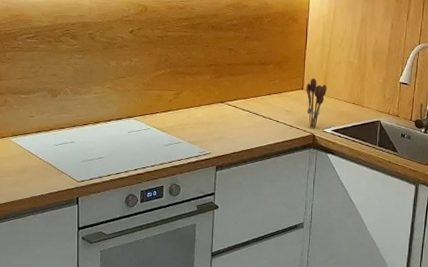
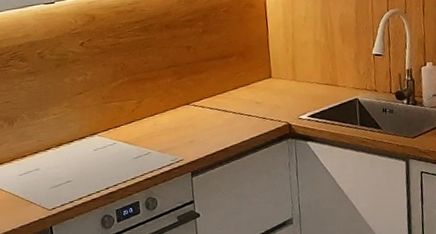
utensil holder: present [306,78,328,129] -> none [274,64,297,118]

